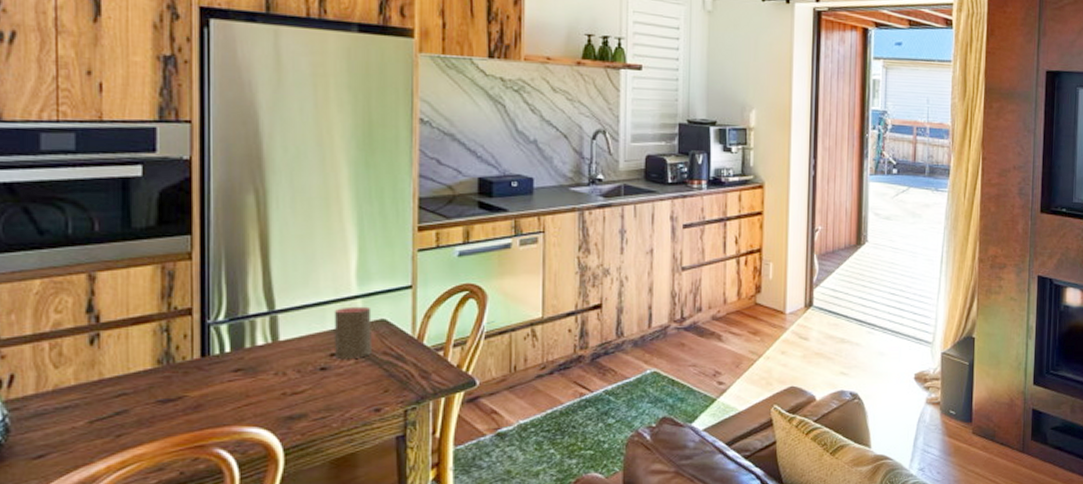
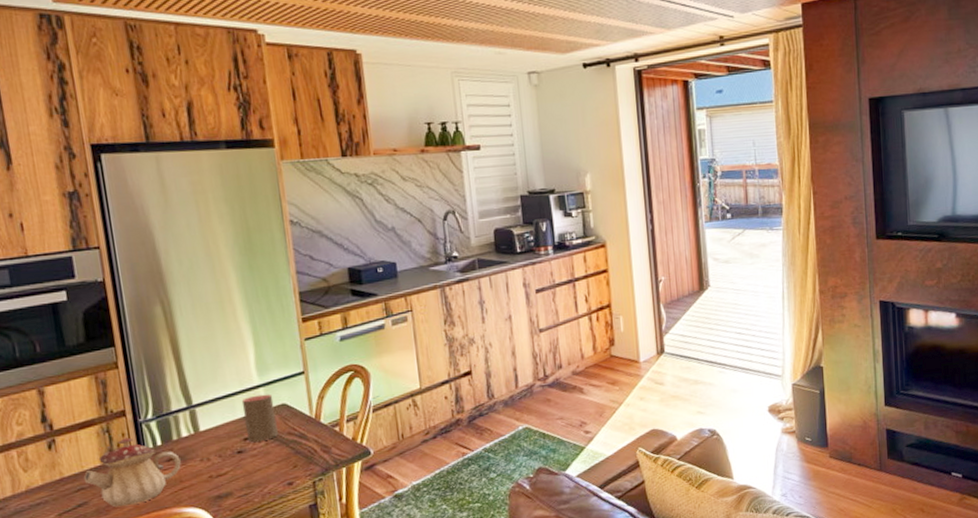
teapot: none [127,340,250,420] -> present [83,437,181,507]

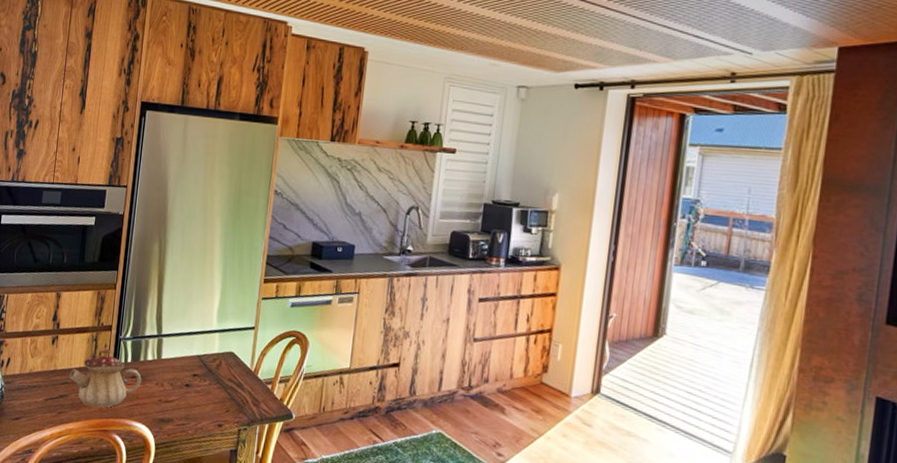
cup: present [241,394,278,442] -> none [196,338,225,381]

